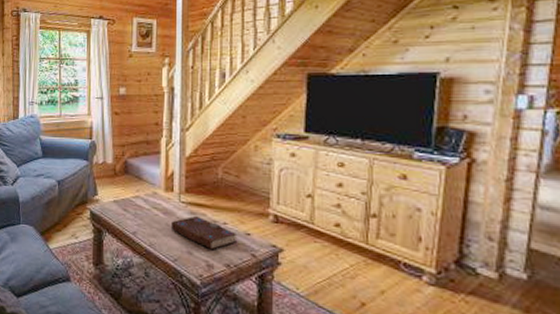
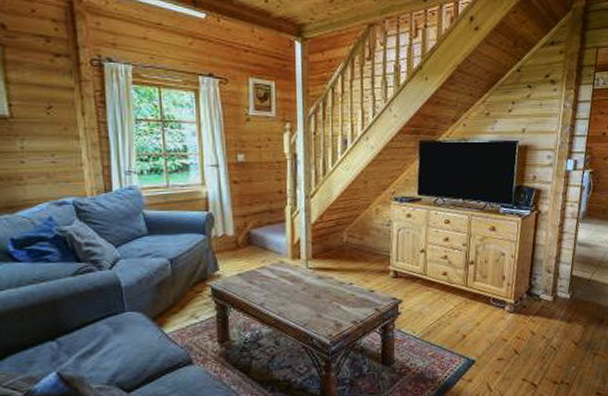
book: present [170,215,238,249] -> none [299,279,363,309]

